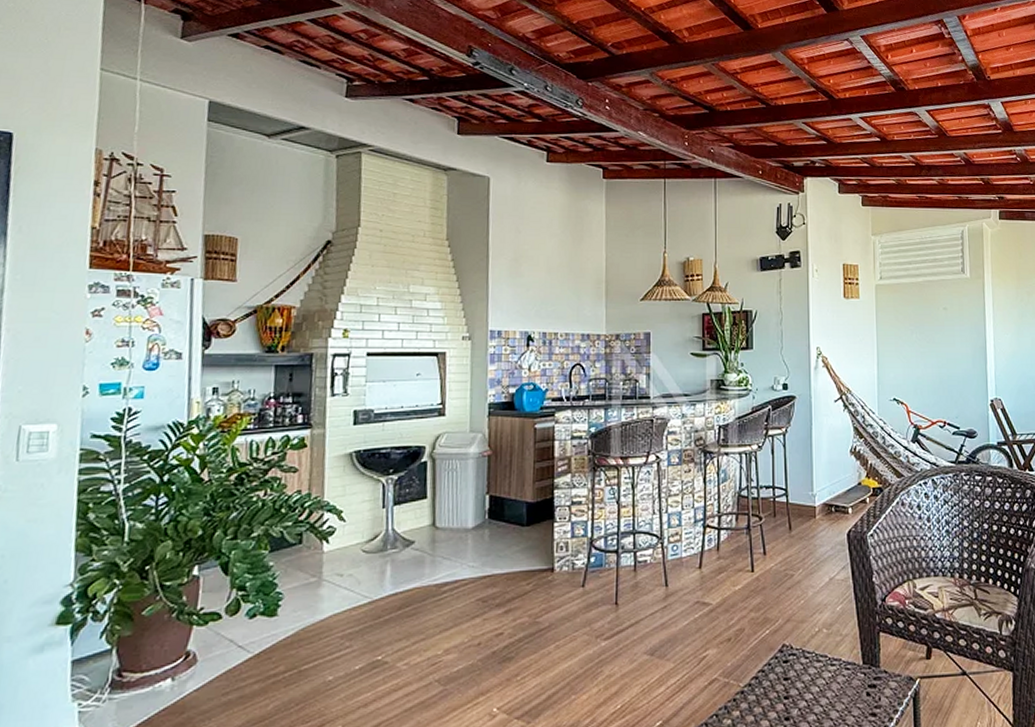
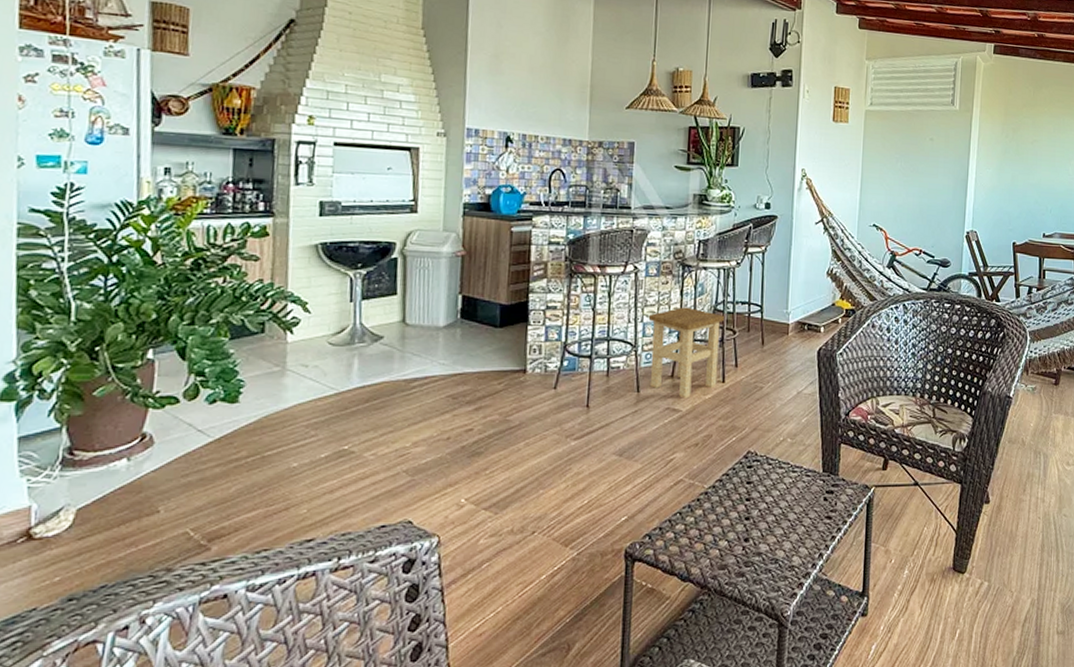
stool: none [672,494,749,591] -> present [648,307,724,399]

